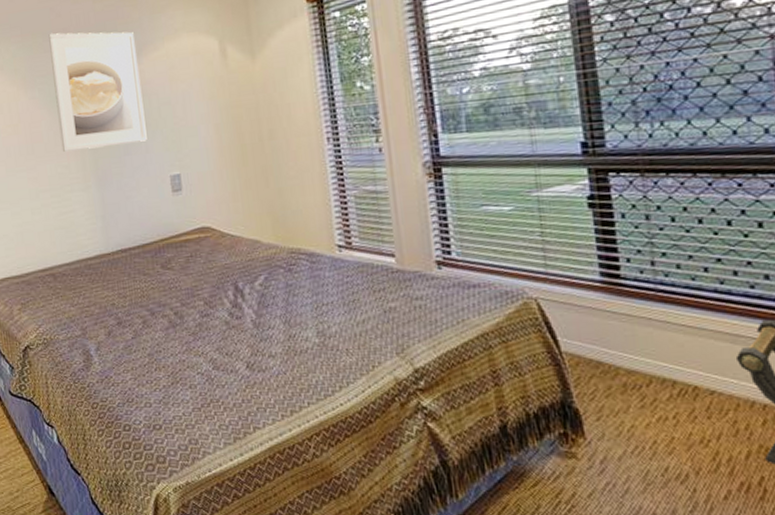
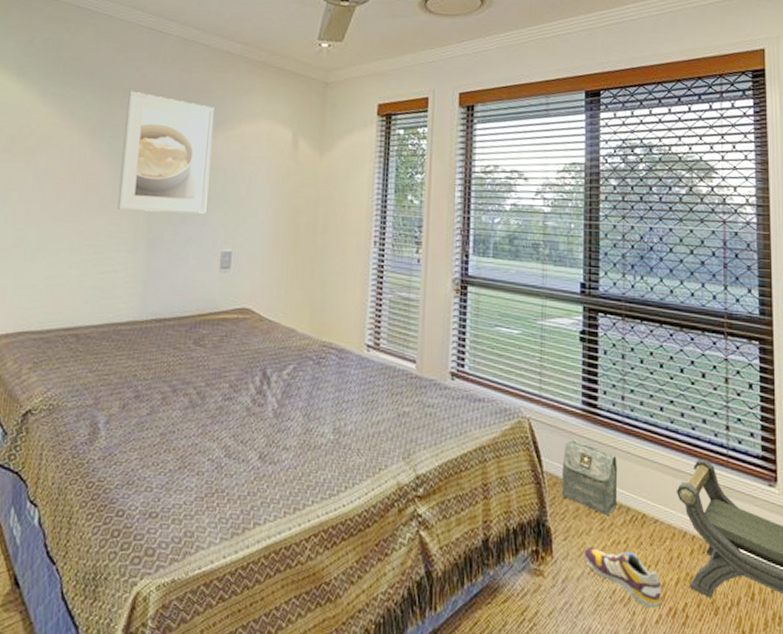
bag: none [584,314,660,392] -> present [561,438,618,516]
shoe: none [623,426,731,485] -> present [584,548,662,609]

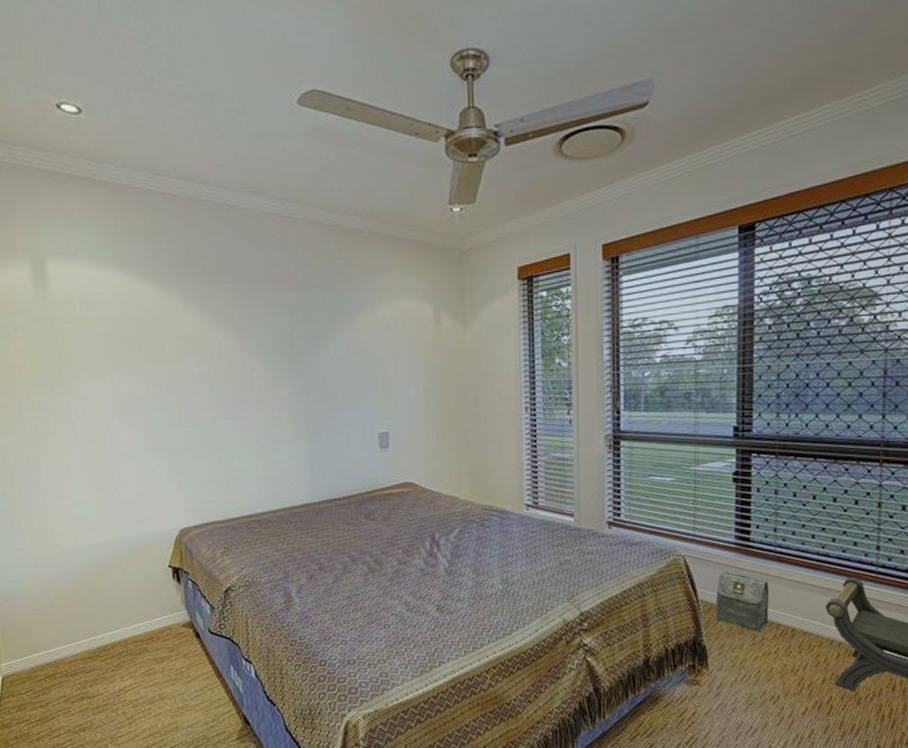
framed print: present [117,90,214,214] -> none [265,283,359,403]
shoe: present [584,548,662,609] -> none [737,659,809,704]

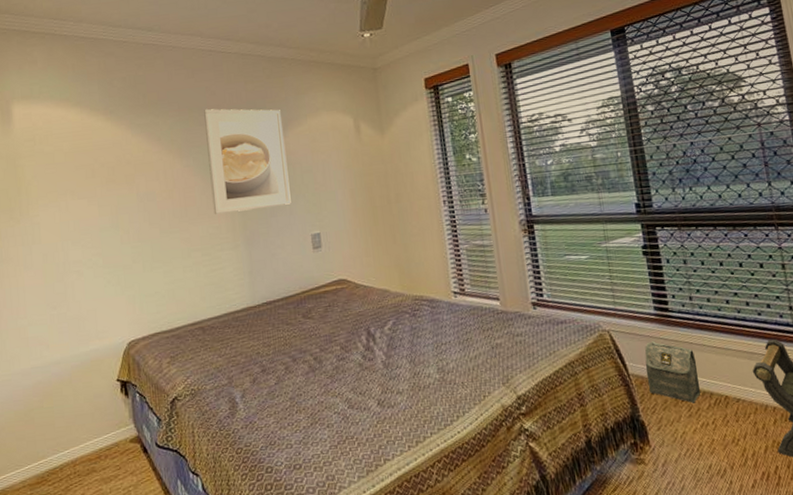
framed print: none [265,283,359,403] -> present [204,108,291,214]

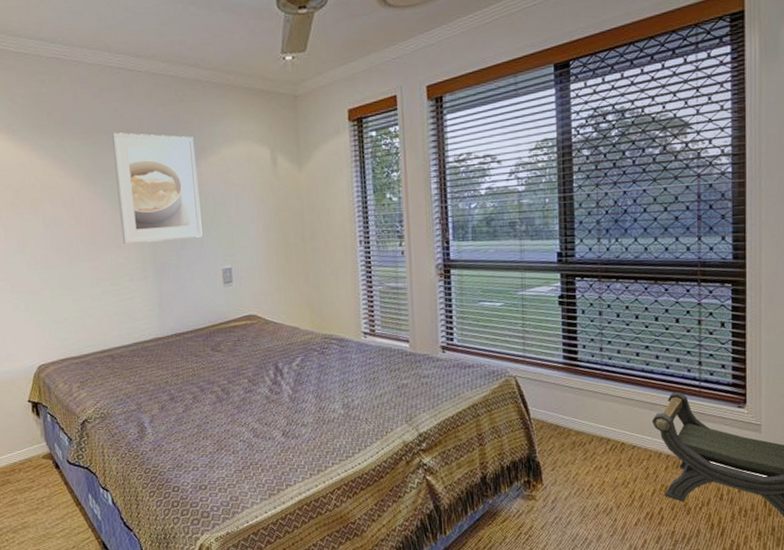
bag: present [645,341,701,404] -> none [547,388,599,448]

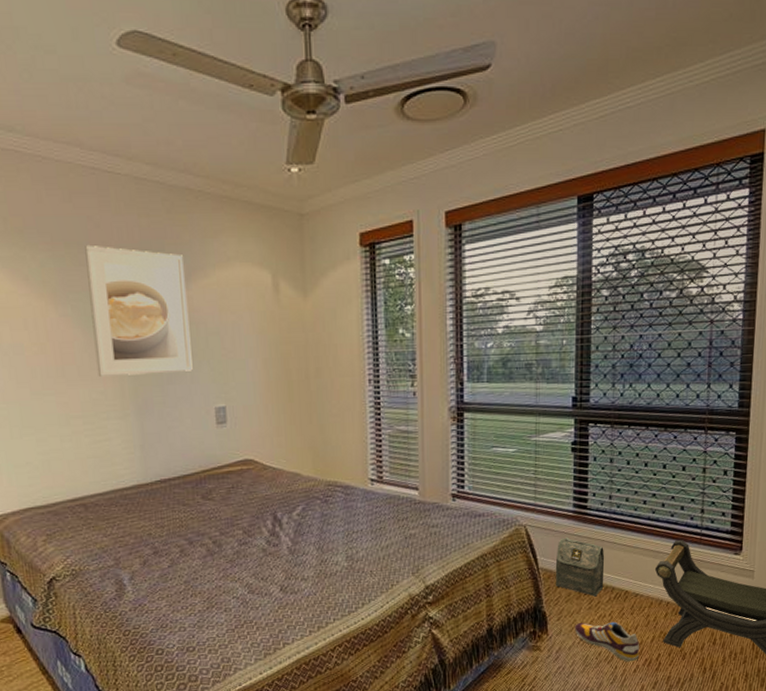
bag: none [547,388,599,448] -> present [555,537,605,597]
shoe: none [570,473,640,515] -> present [575,621,640,662]

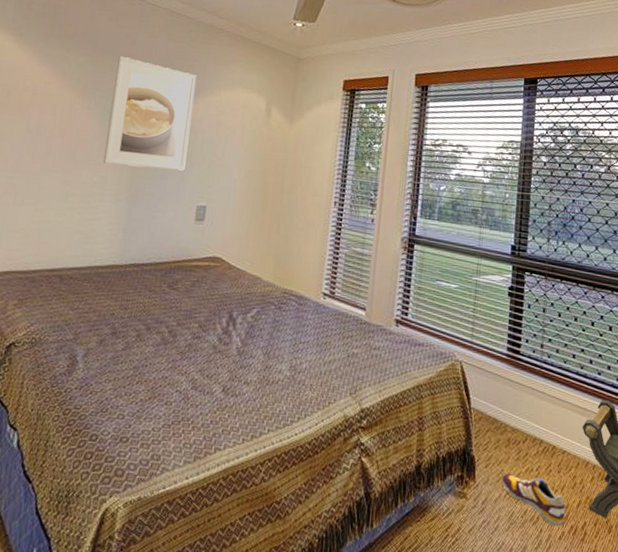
bag: present [555,537,605,597] -> none [486,380,535,447]

